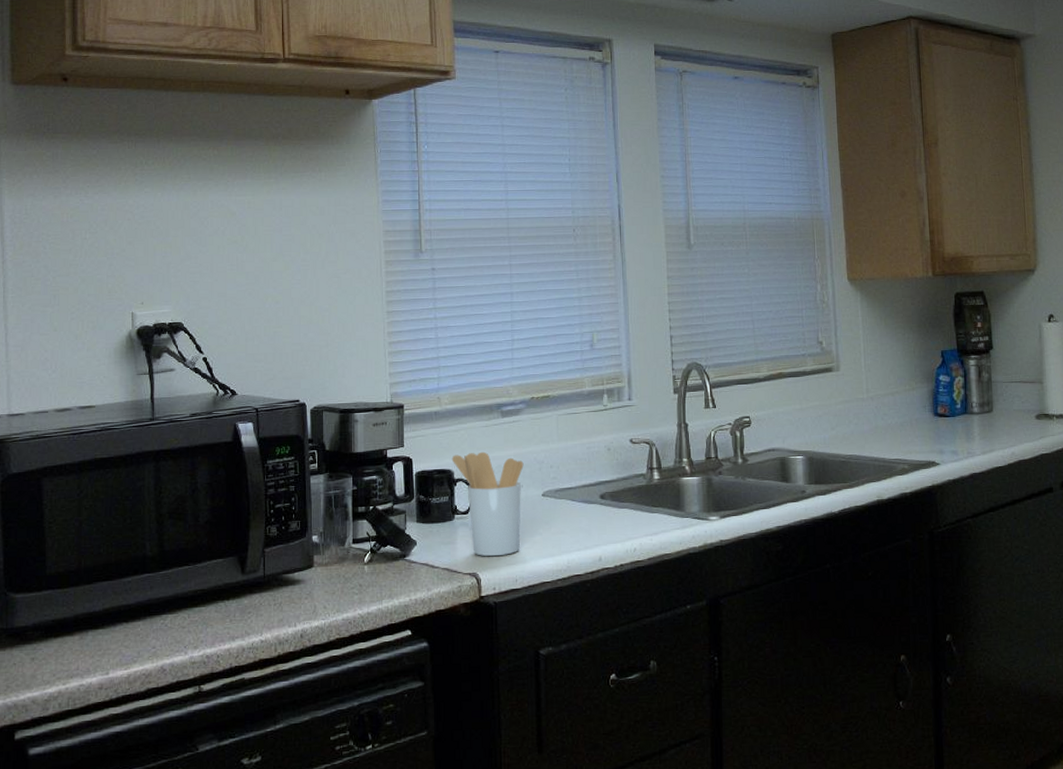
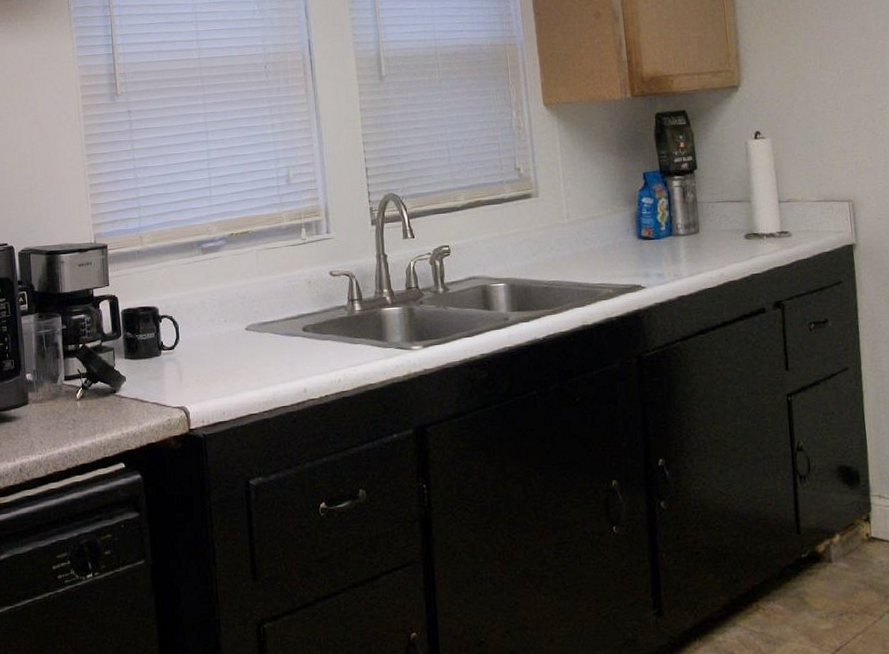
utensil holder: present [451,451,524,557] -> none [156,288,226,391]

